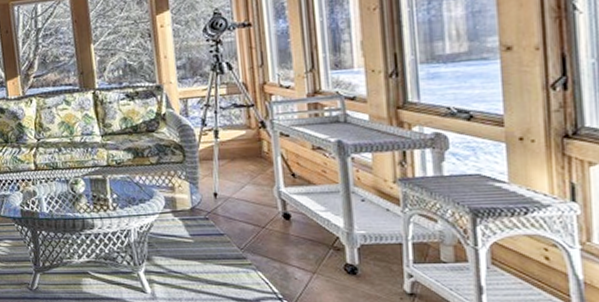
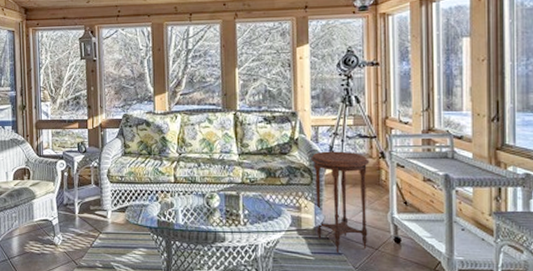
side table: none [181,123,253,234] -> present [311,151,370,253]

